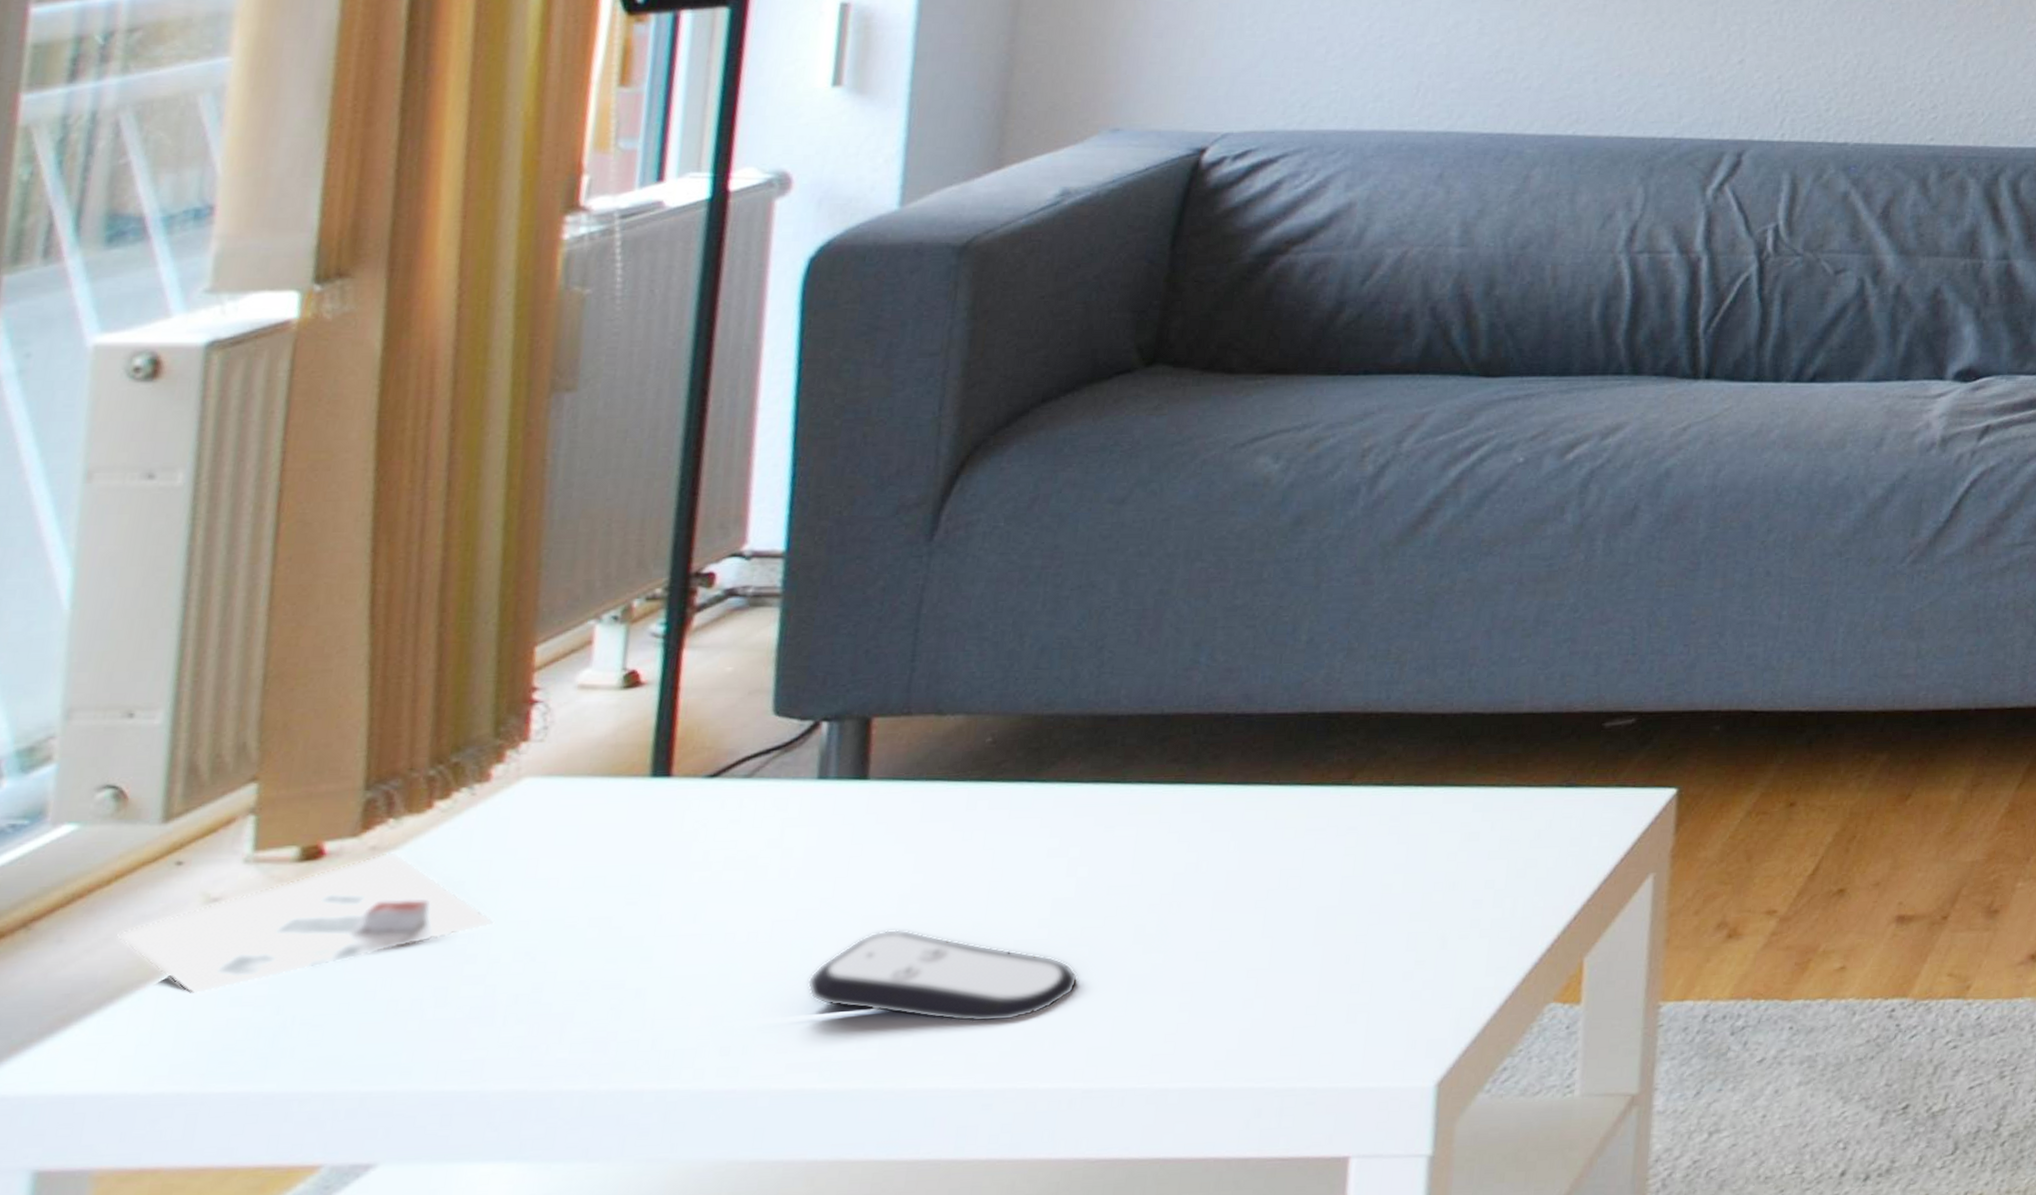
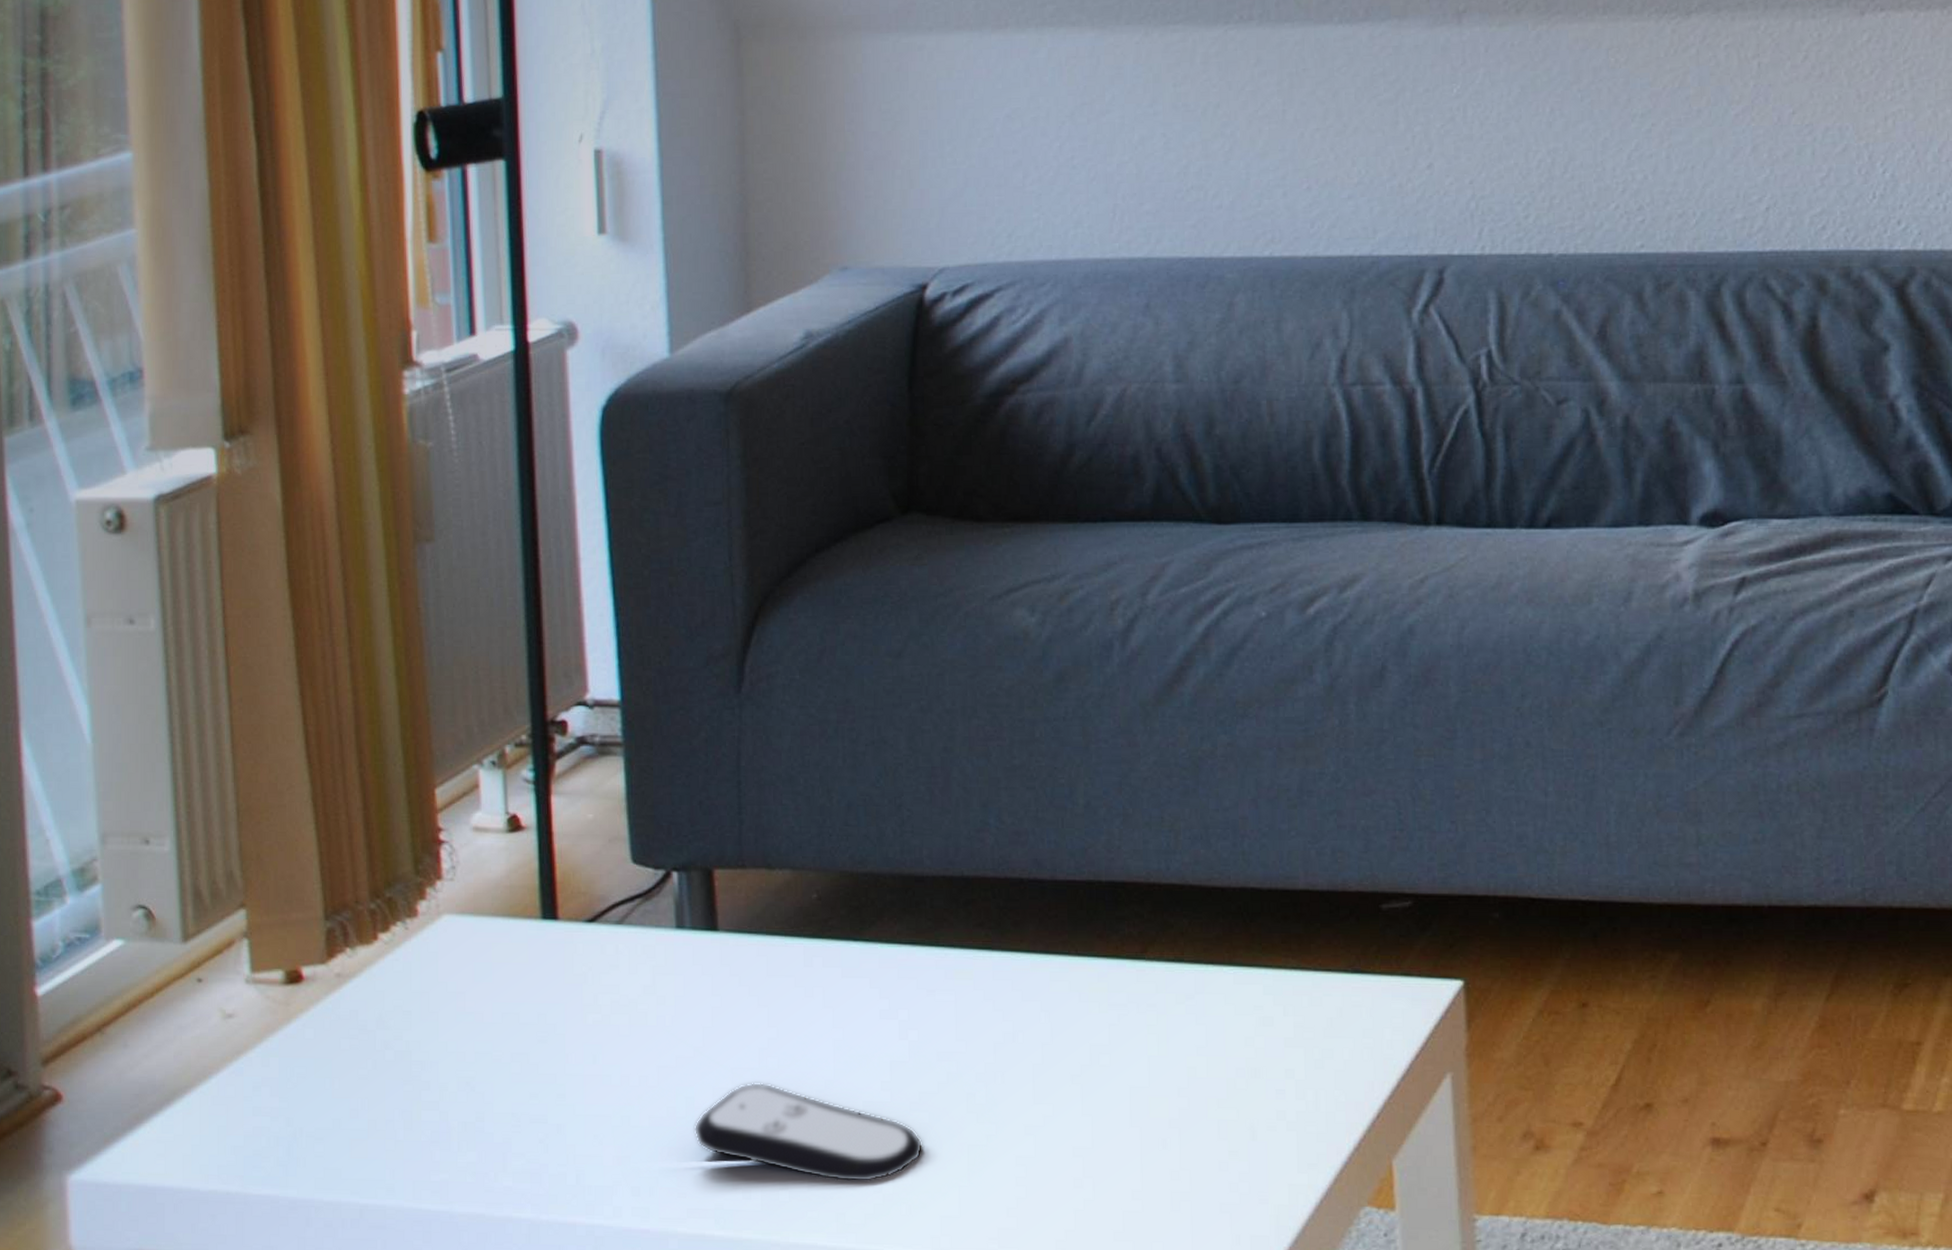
architectural model: present [117,851,495,996] -> none [165,979,439,1103]

